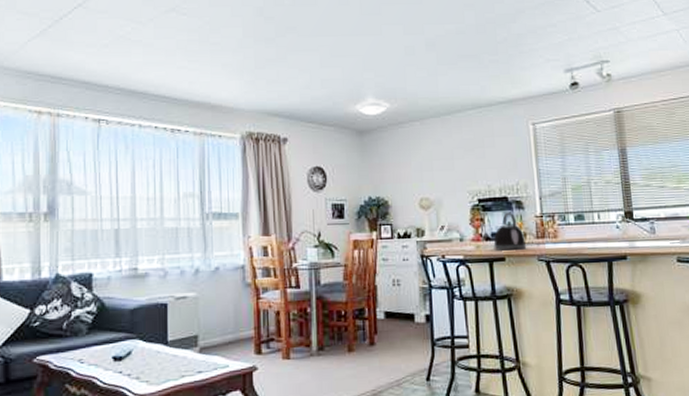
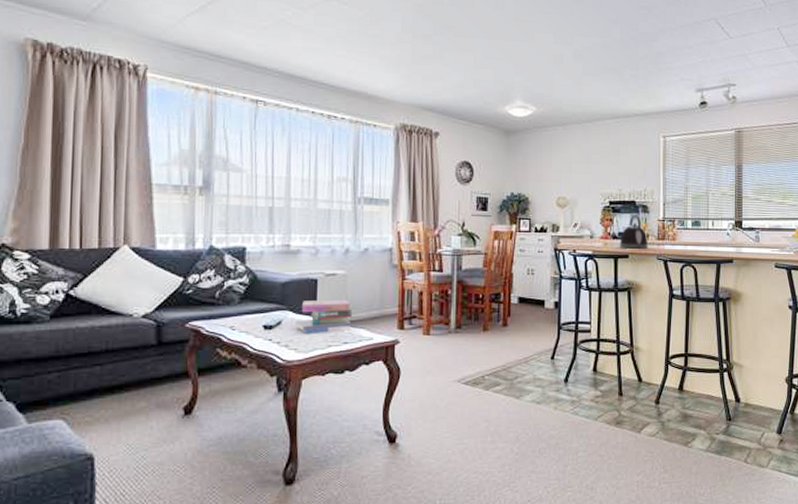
books: none [146,324,205,365] -> present [295,299,352,335]

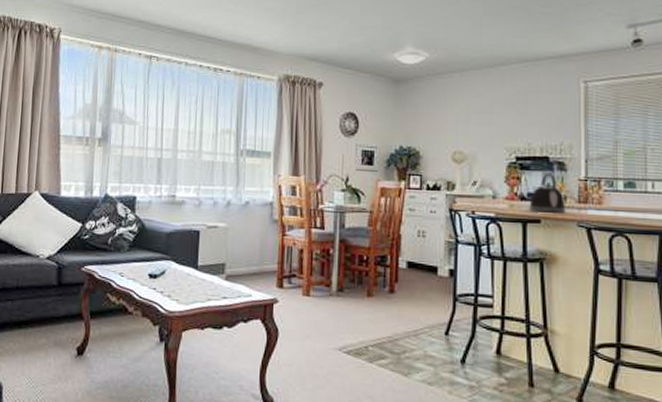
books: present [295,299,352,335] -> none [178,251,232,286]

